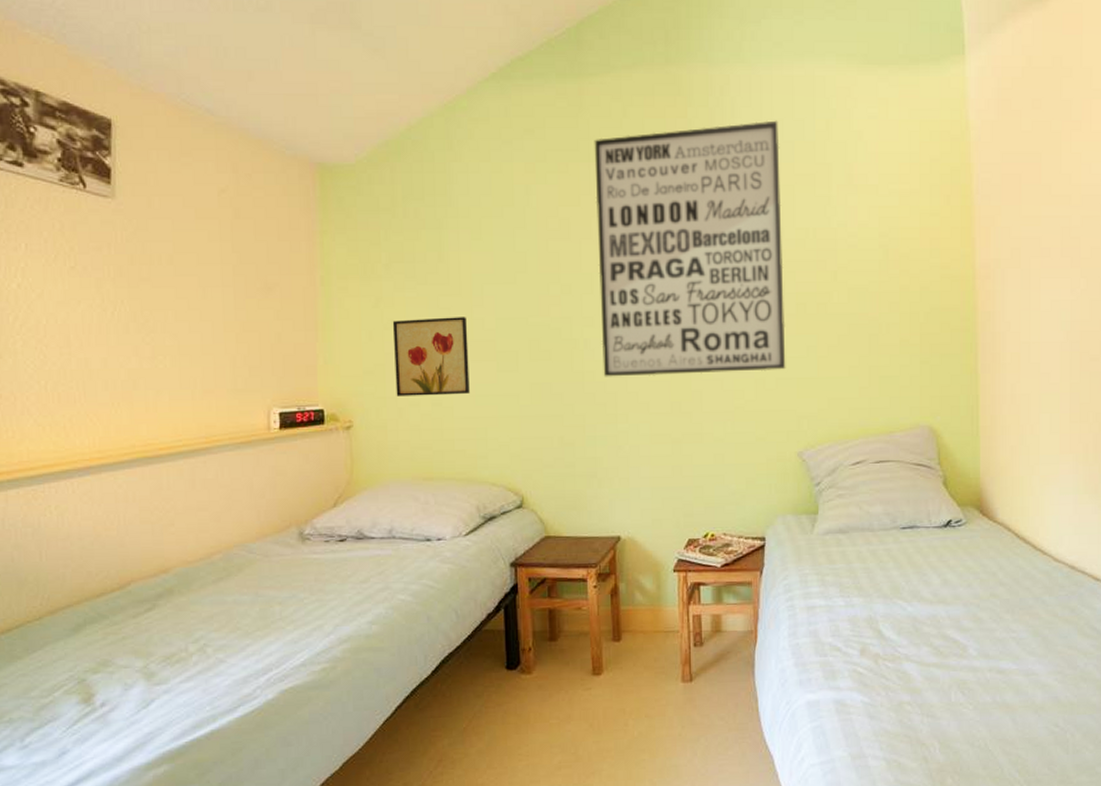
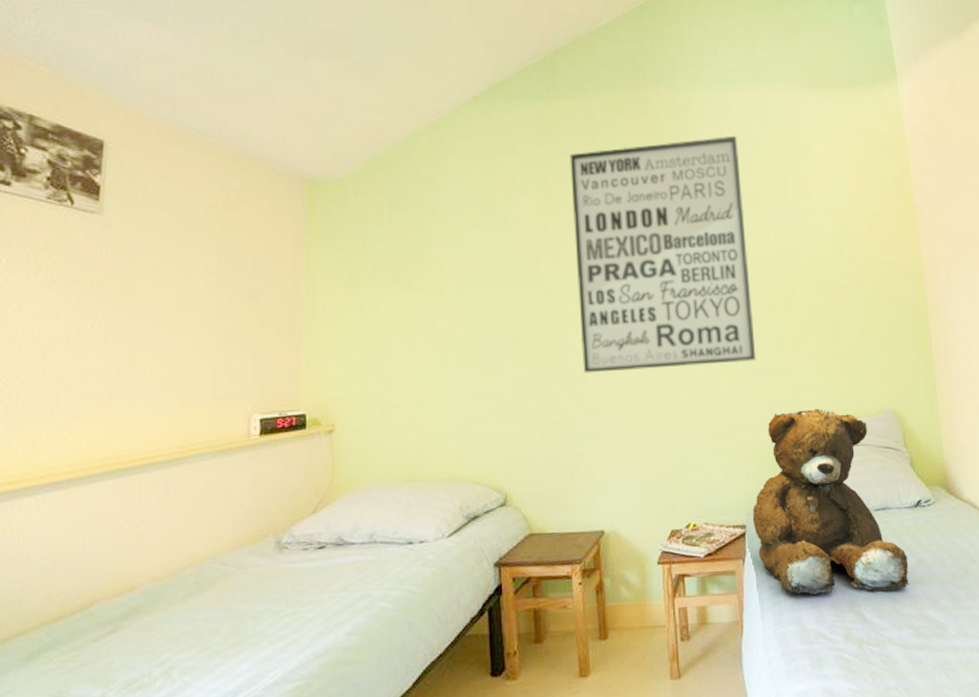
wall art: present [392,317,470,396] -> none [376,319,453,399]
teddy bear: none [772,421,933,609] -> present [752,408,909,595]

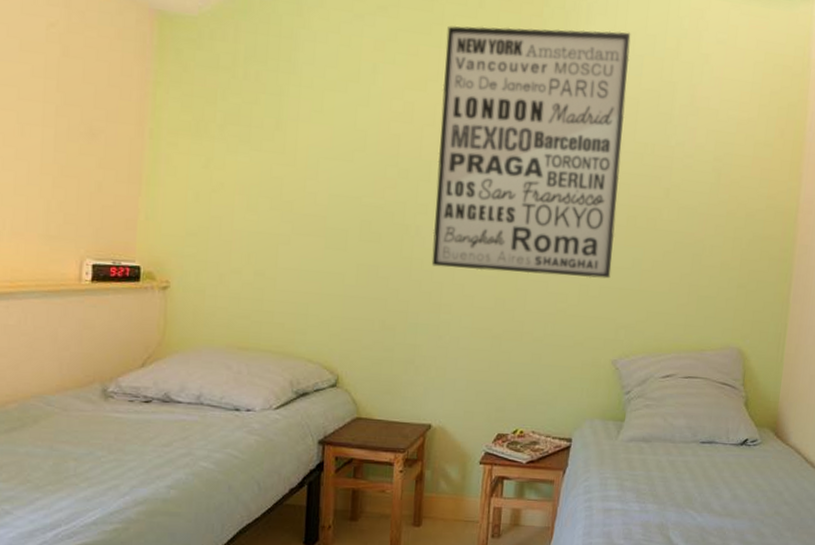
teddy bear: present [752,408,909,595] -> none [579,334,724,520]

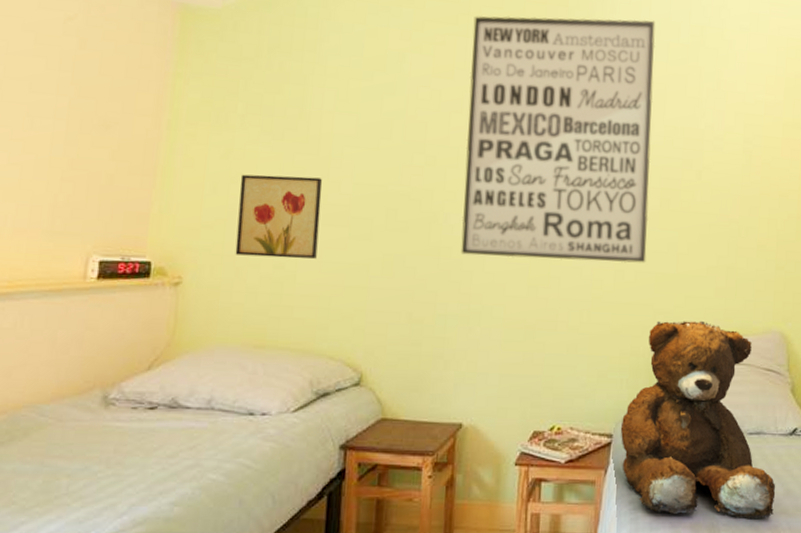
wall art: none [218,184,299,267] -> present [235,174,323,259]
teddy bear: none [579,334,724,520] -> present [620,320,776,518]

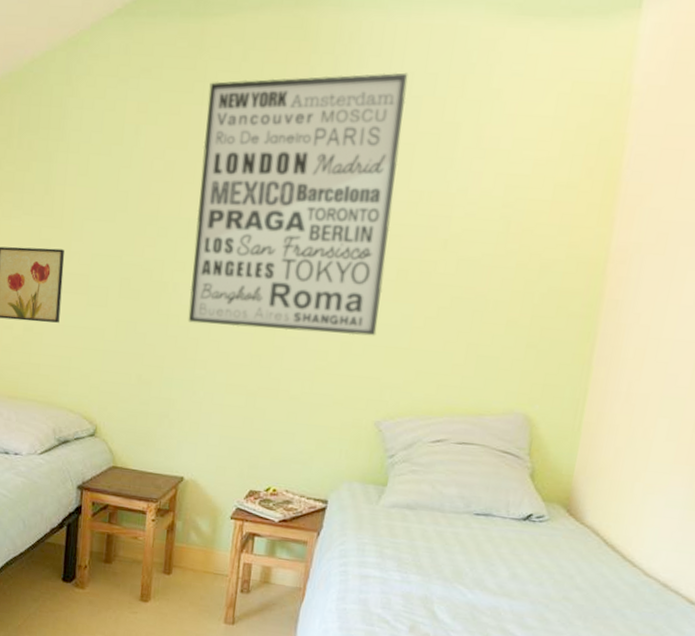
teddy bear: present [620,320,776,518] -> none [335,395,501,599]

